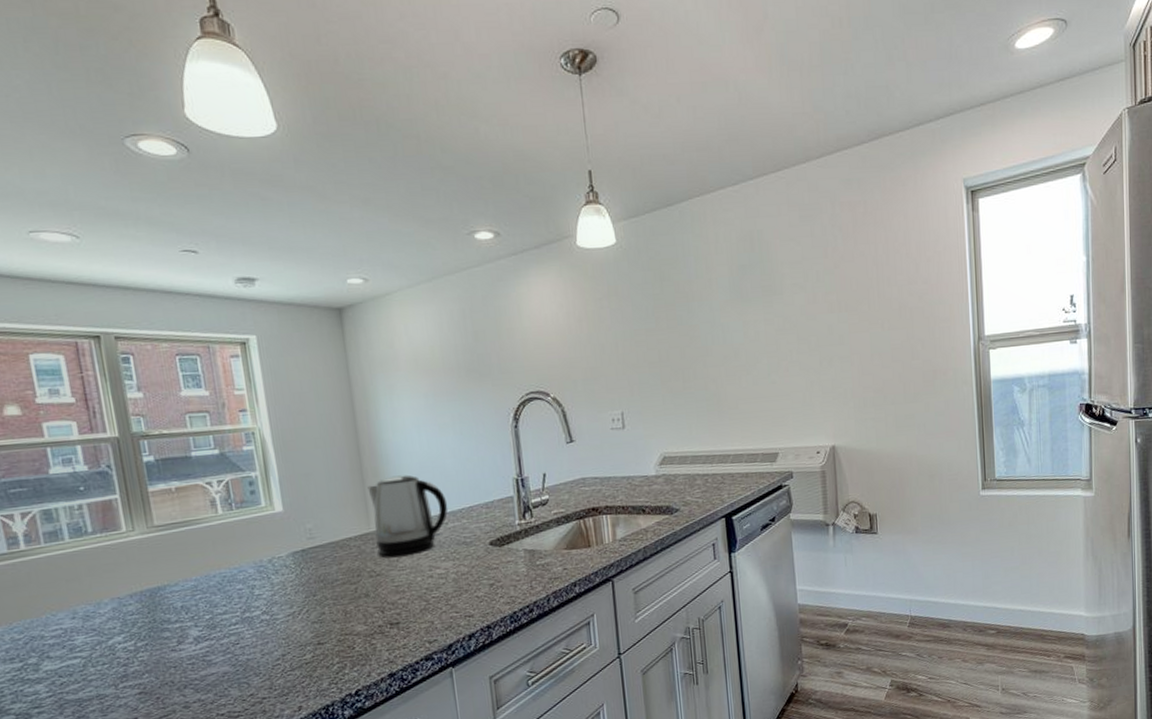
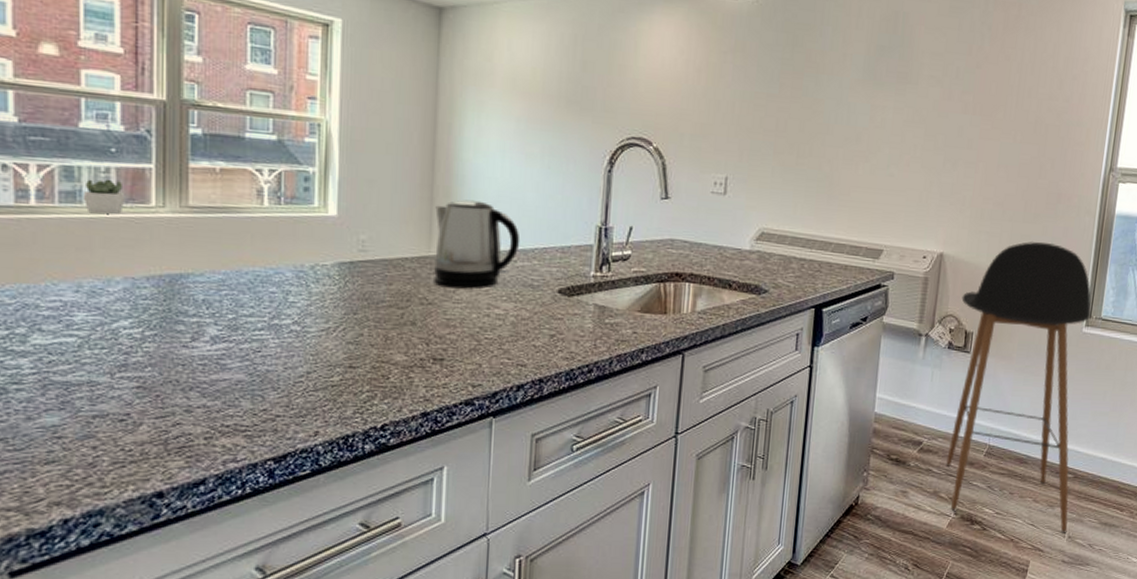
succulent plant: none [63,514,100,548] -> present [82,179,126,215]
bar stool: none [860,418,1000,687] -> present [946,241,1092,533]

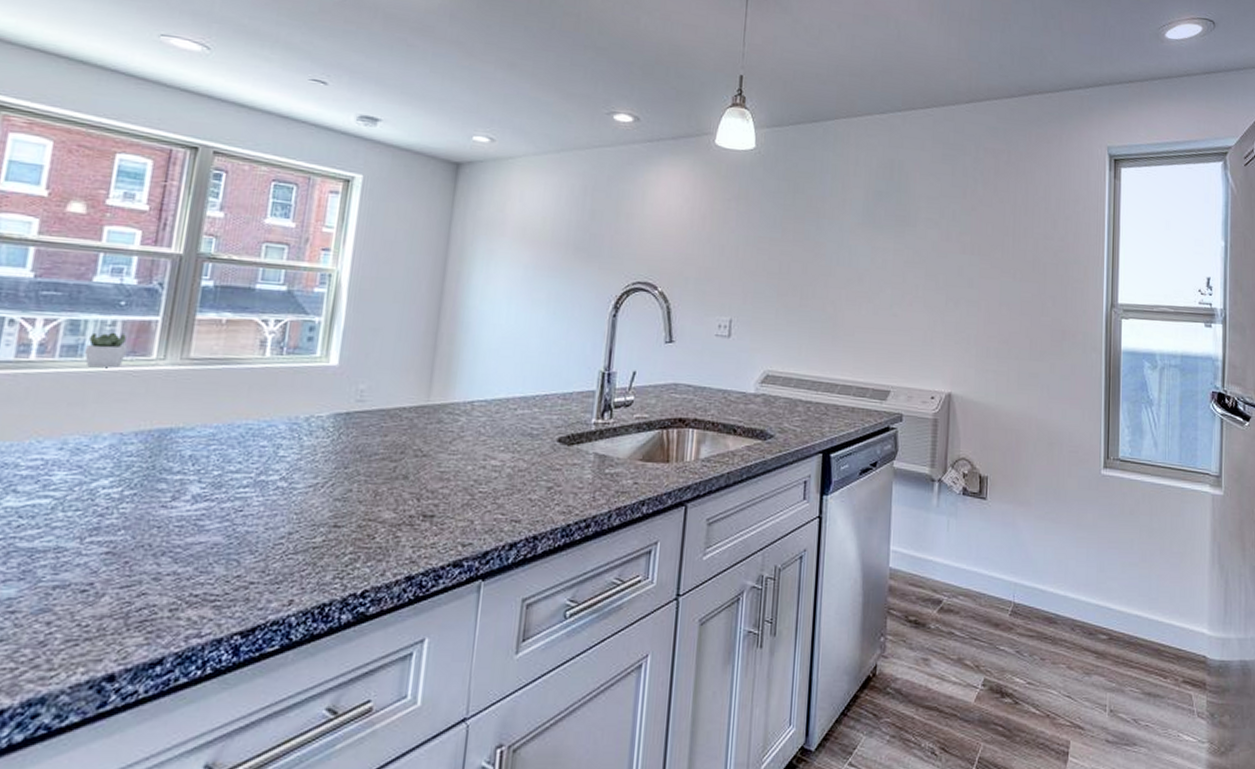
kettle: present [434,199,521,290] -> none [430,346,522,440]
bar stool: present [946,241,1092,533] -> none [969,379,1108,706]

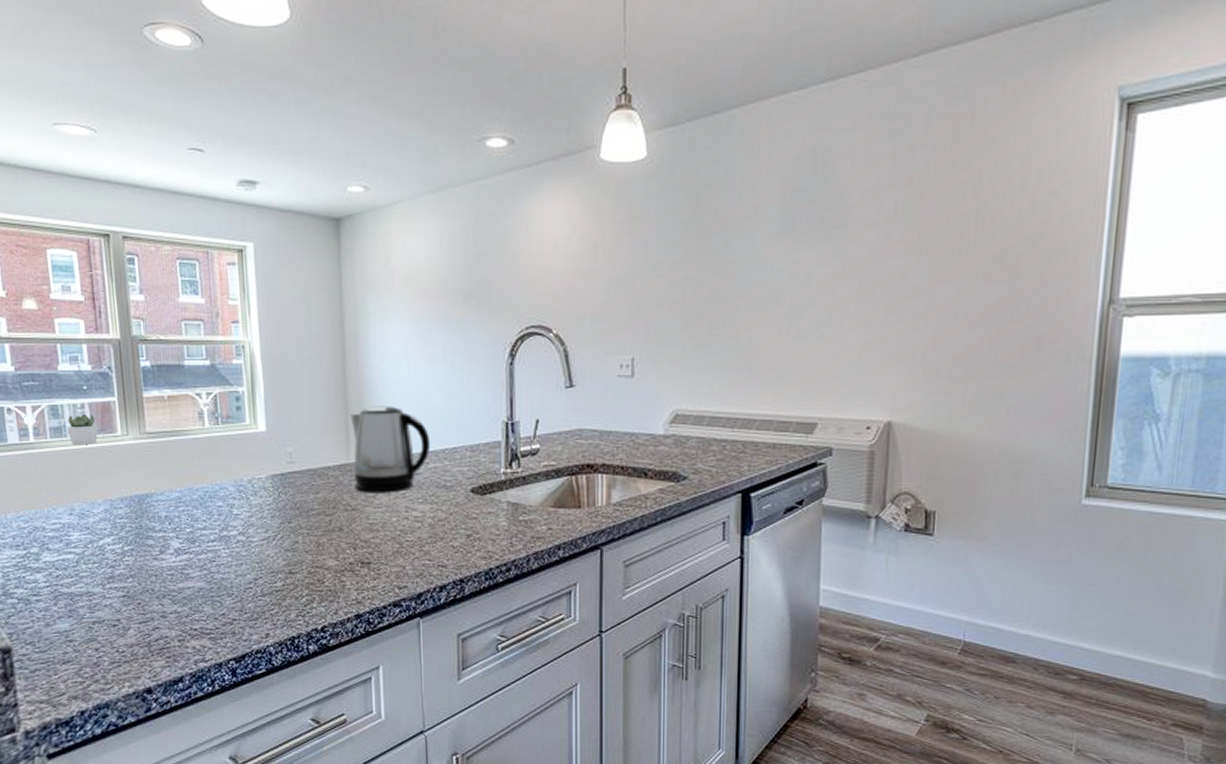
kettle: none [430,346,522,440] -> present [350,406,431,493]

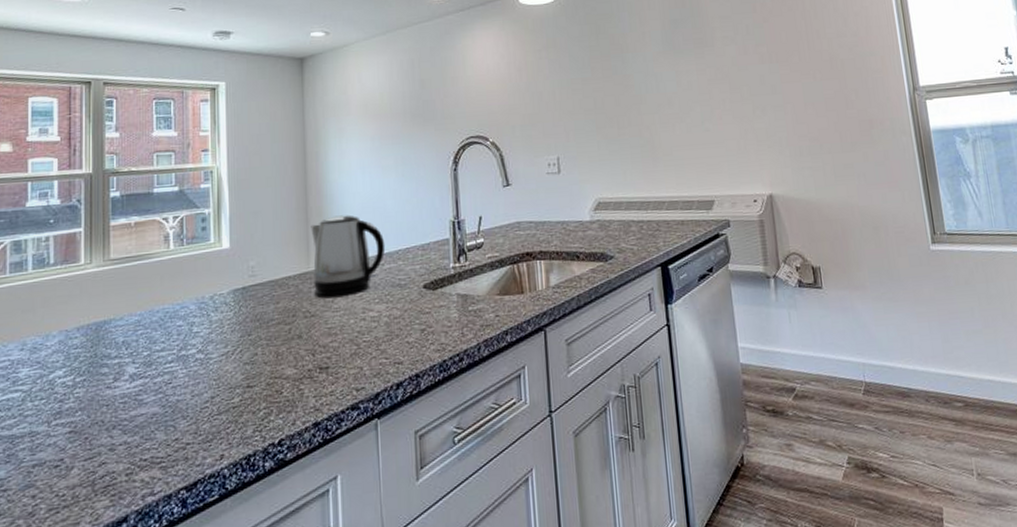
succulent plant: present [66,413,99,446] -> none [28,246,61,279]

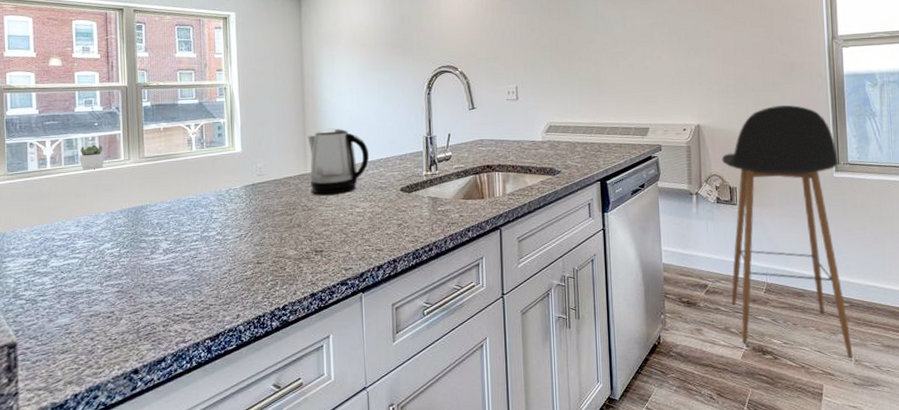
succulent plant: none [28,246,61,279] -> present [78,144,105,170]
bar stool: none [800,167,975,471] -> present [721,105,853,358]

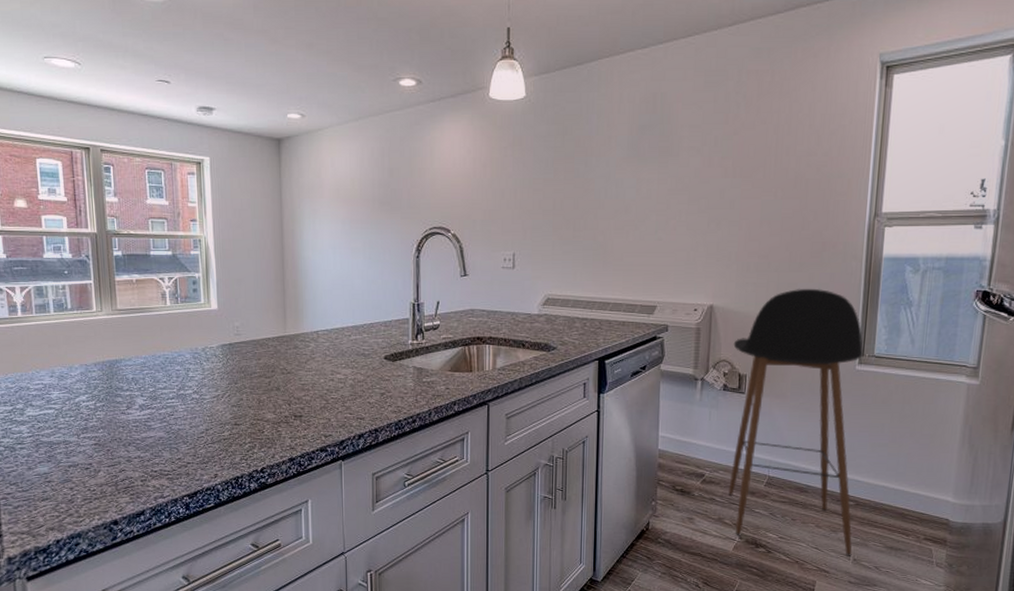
succulent plant: present [78,144,105,170] -> none [50,293,77,320]
kettle: present [308,128,370,196] -> none [287,289,352,360]

